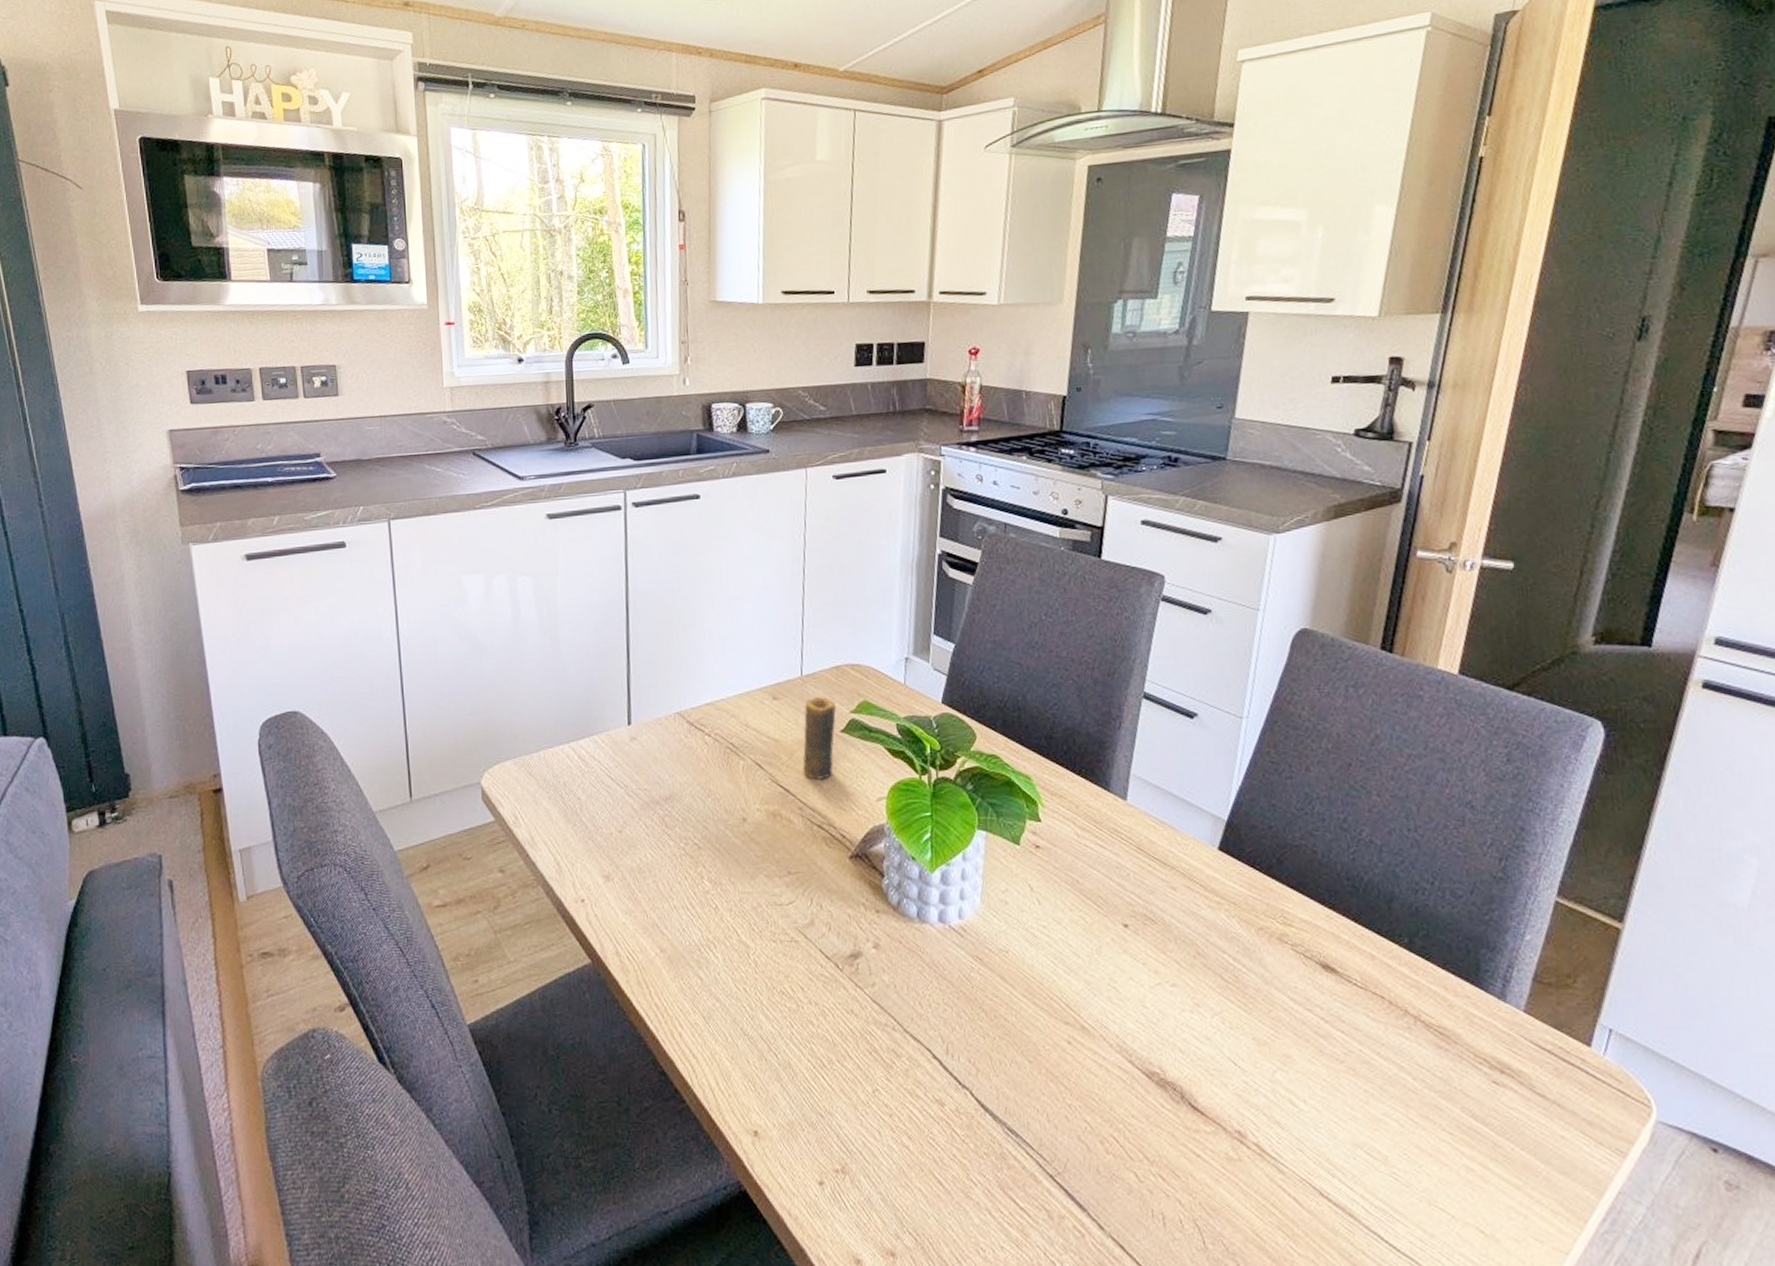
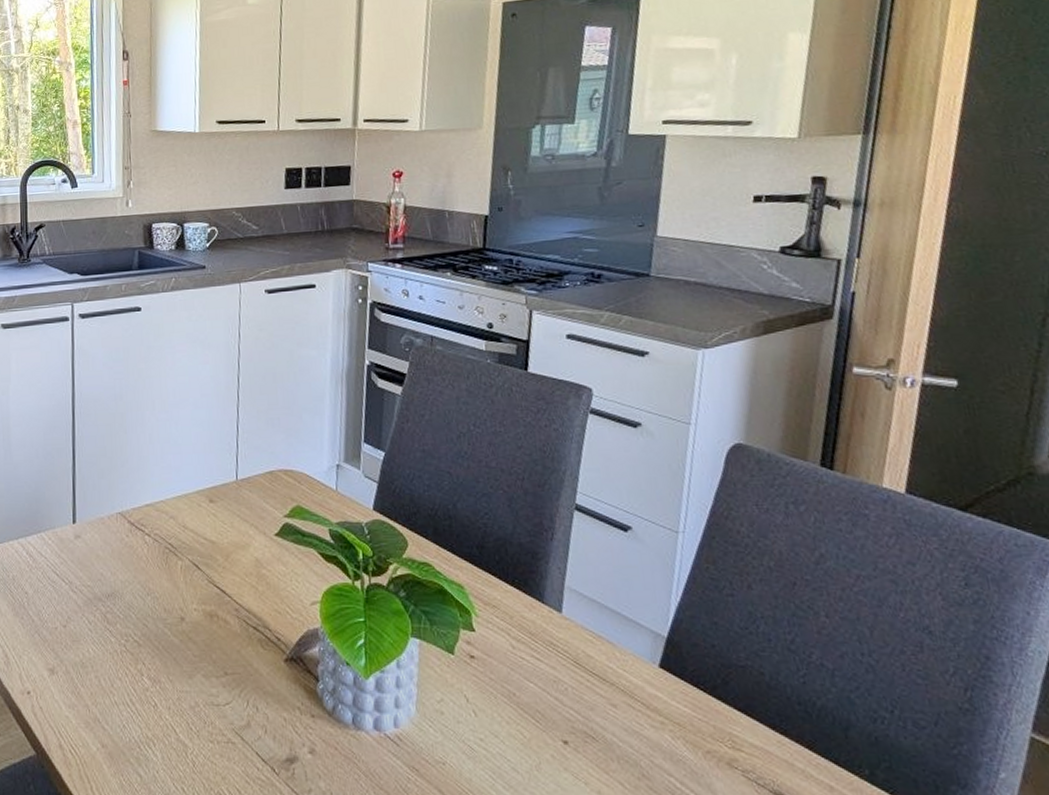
candle: present [802,697,836,780] -> none [238,501,270,582]

